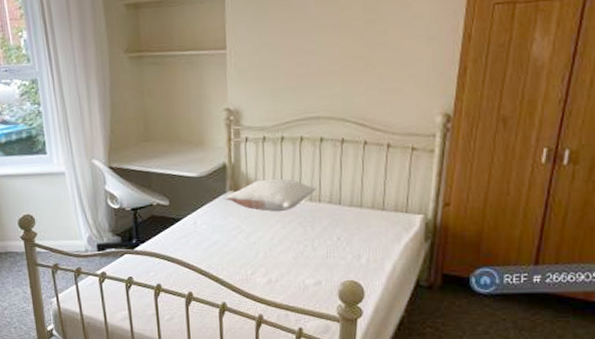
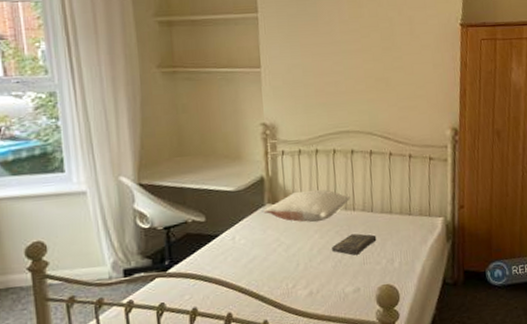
book: none [294,226,343,248] -> present [332,233,377,255]

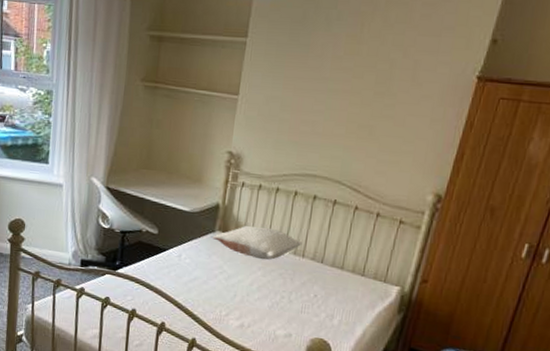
book: present [332,233,377,255] -> none [272,280,321,302]

